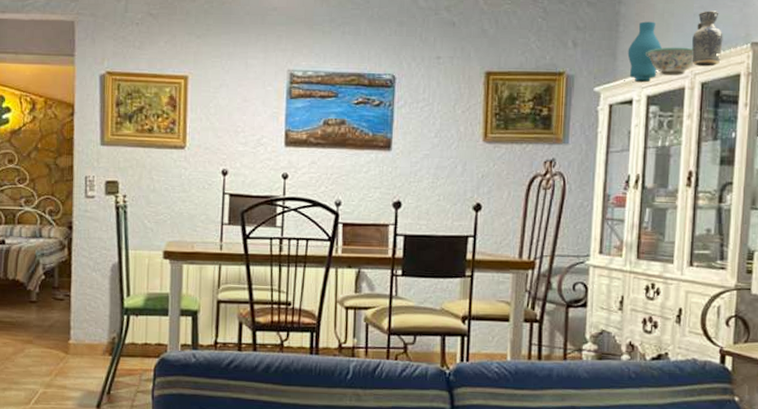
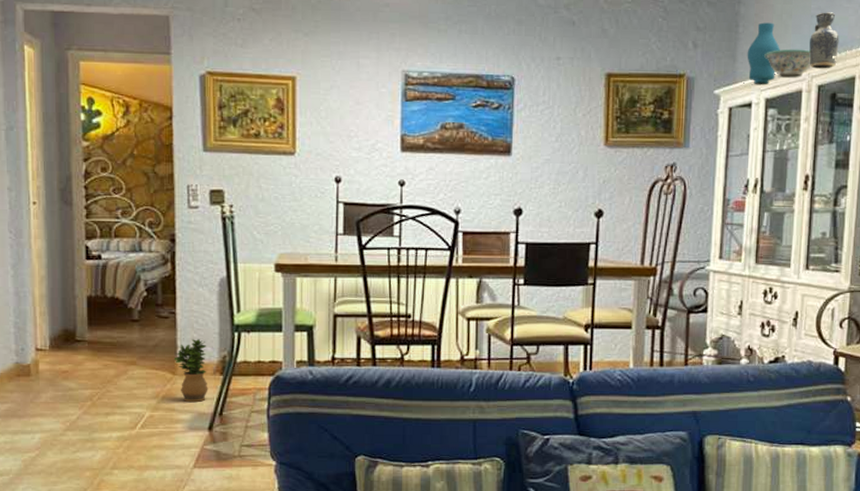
potted plant: none [67,321,98,381] -> present [174,339,208,403]

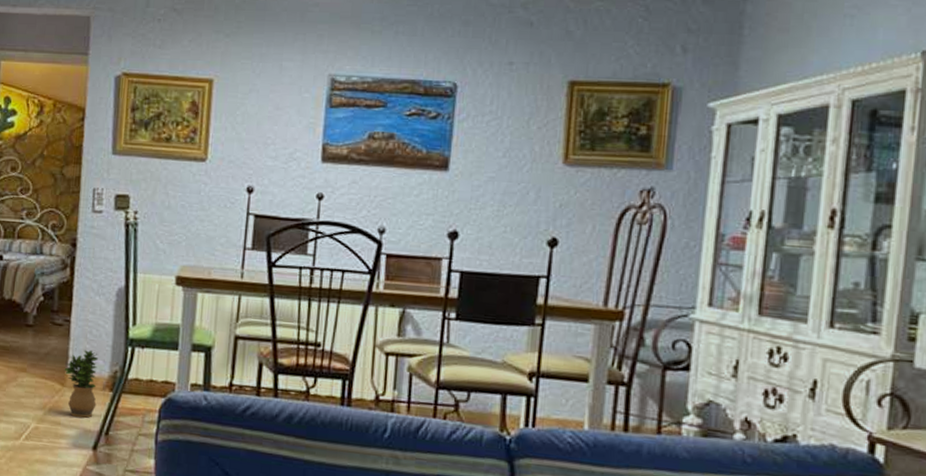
vase: present [747,22,780,86] -> none [753,23,800,99]
decorative bowl: present [763,49,811,79] -> none [776,55,843,91]
ceramic jug: present [809,12,839,69] -> none [839,11,884,80]

